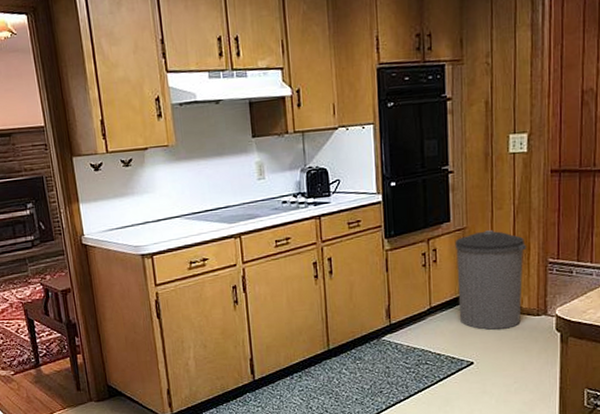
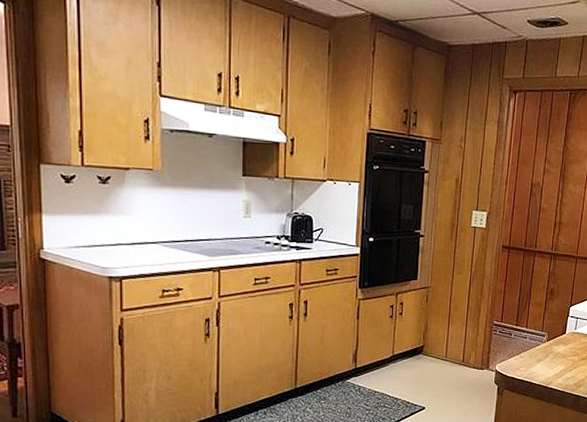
trash can: present [454,230,527,330] -> none [417,291,478,379]

